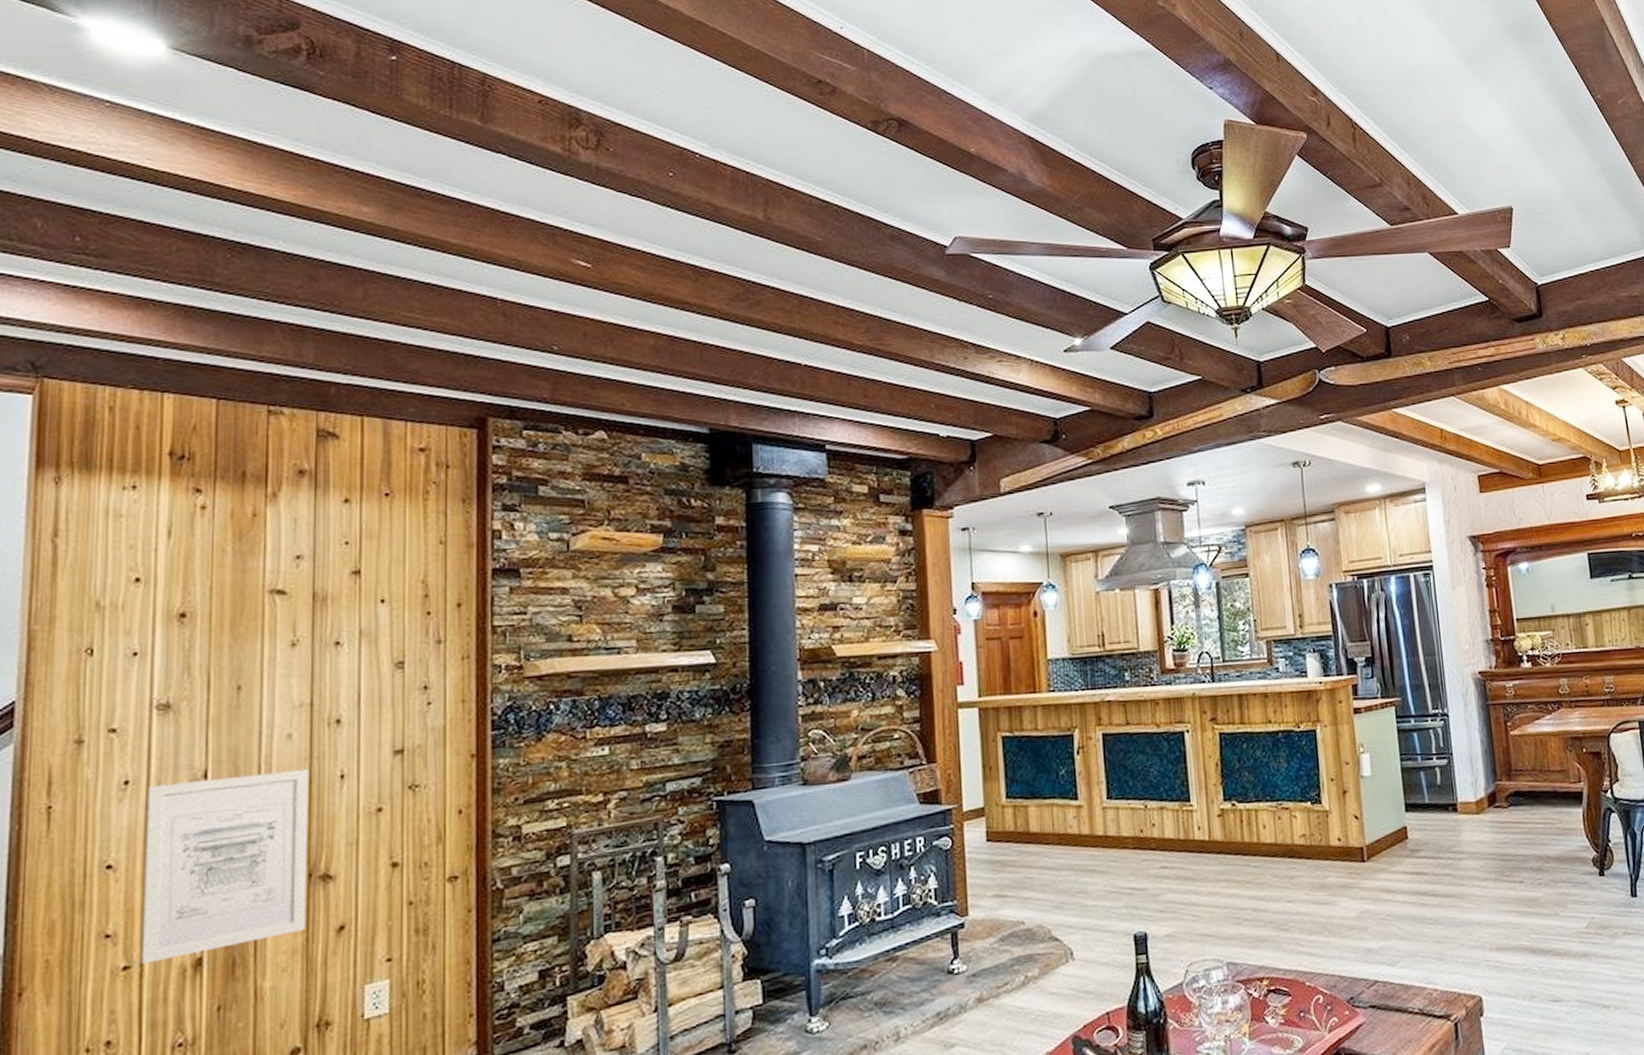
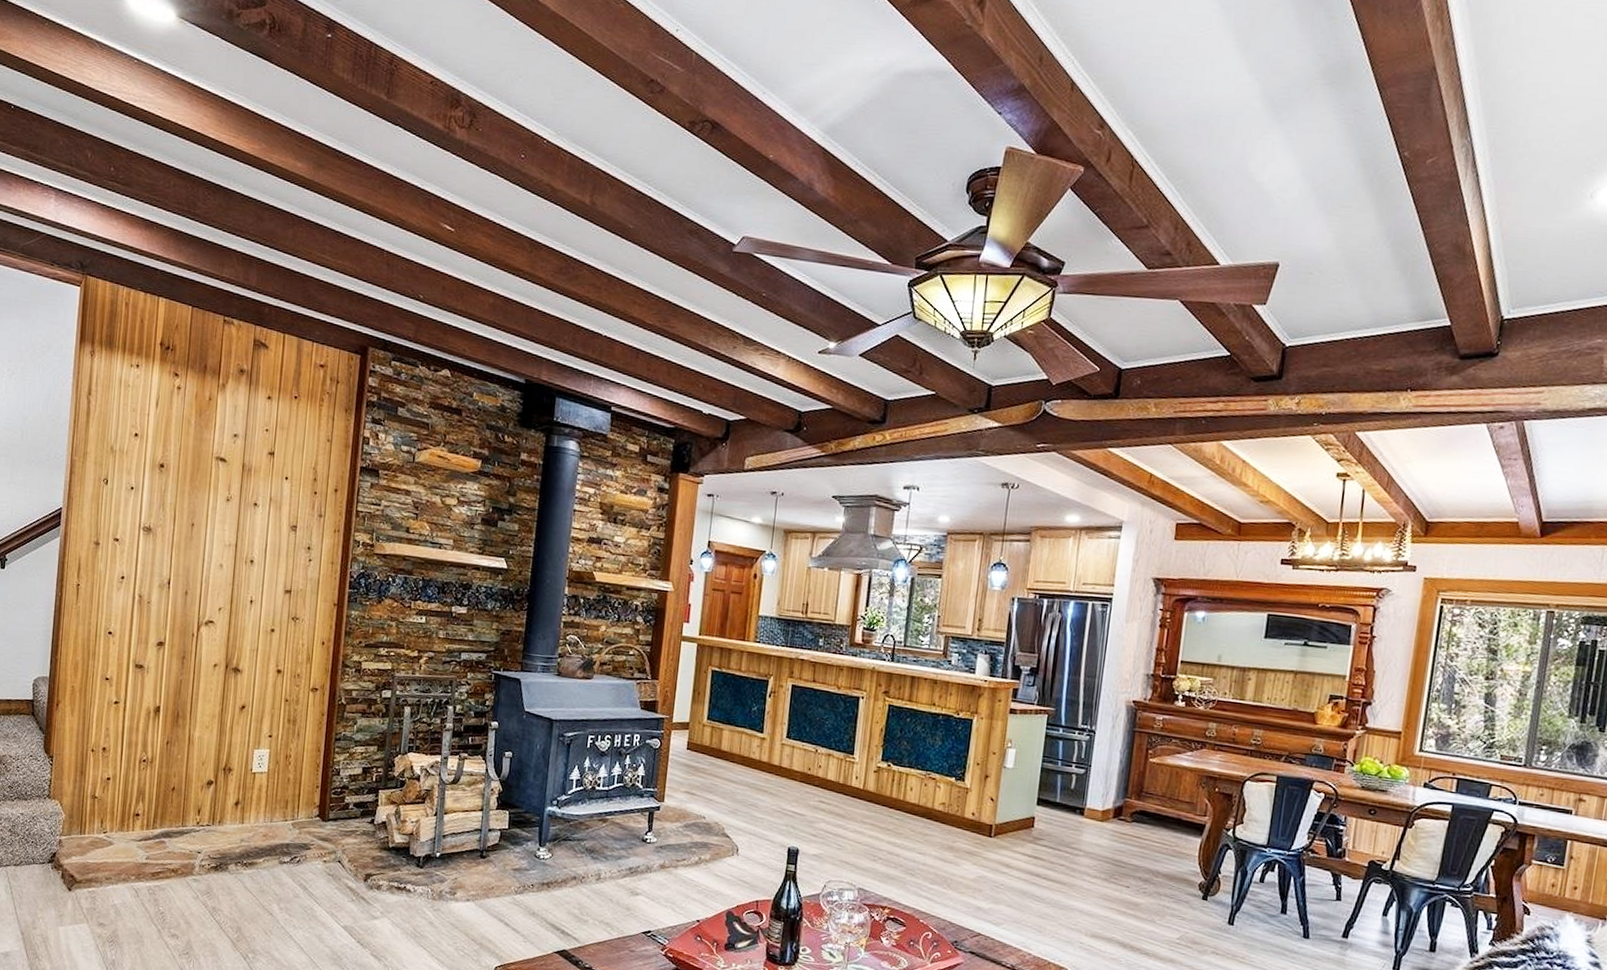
wall art: present [140,768,310,964] -> none [125,582,232,704]

